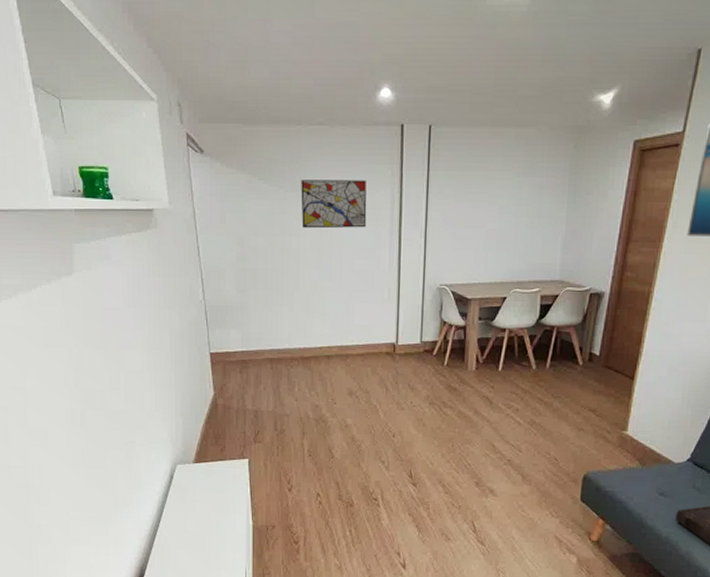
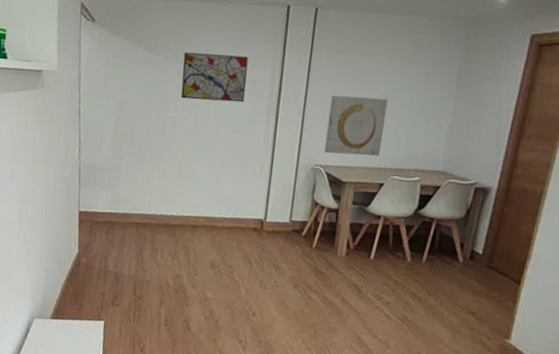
wall art: none [448,213,505,273] -> present [324,95,388,156]

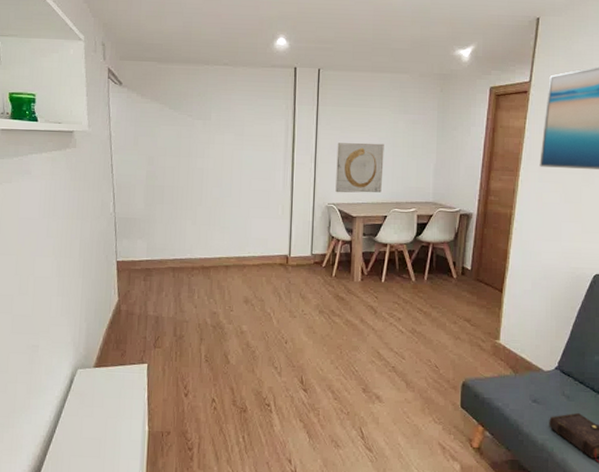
wall art: present [181,52,248,103] -> none [206,110,264,153]

